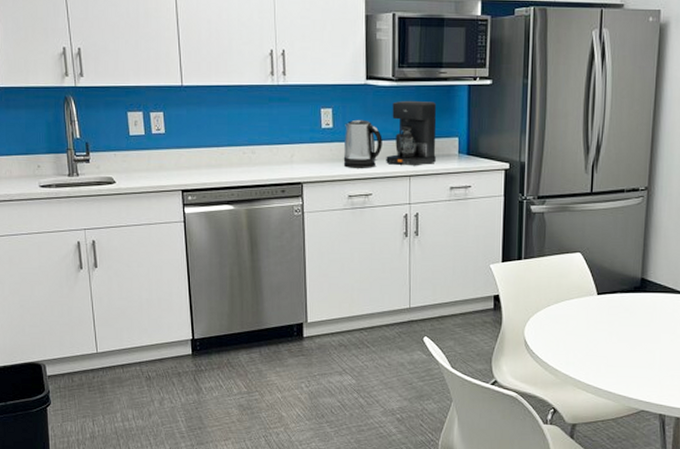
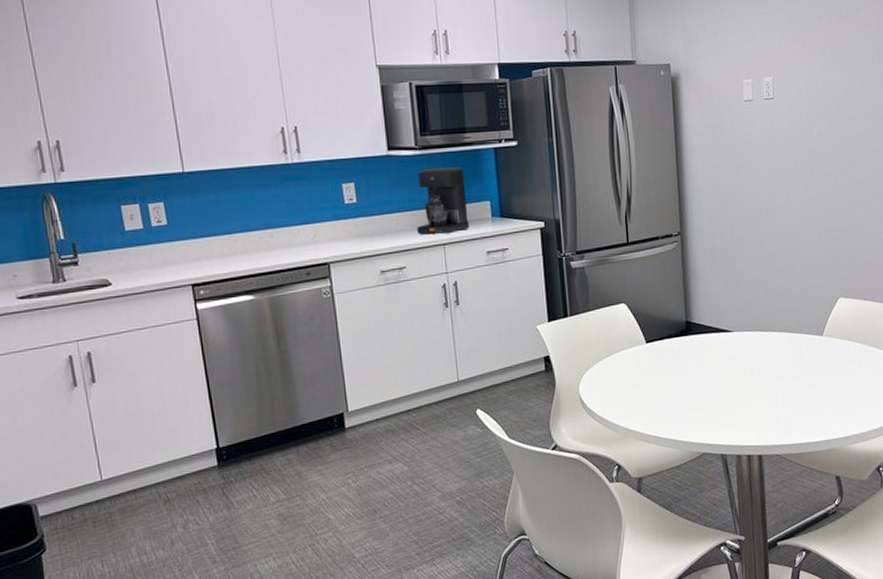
kettle: present [343,119,382,170] -> none [369,191,412,244]

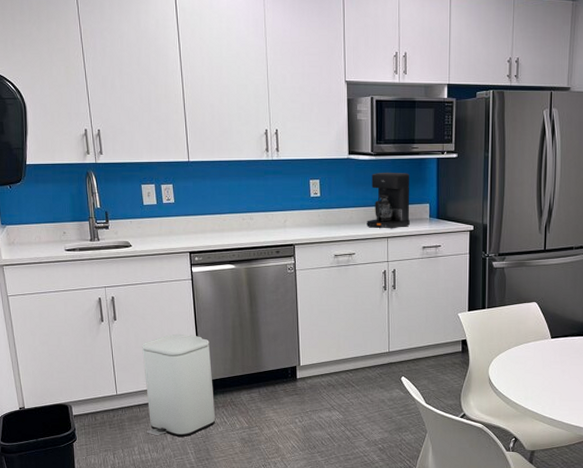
pedal bin: none [134,389,242,529] -> present [142,333,216,438]

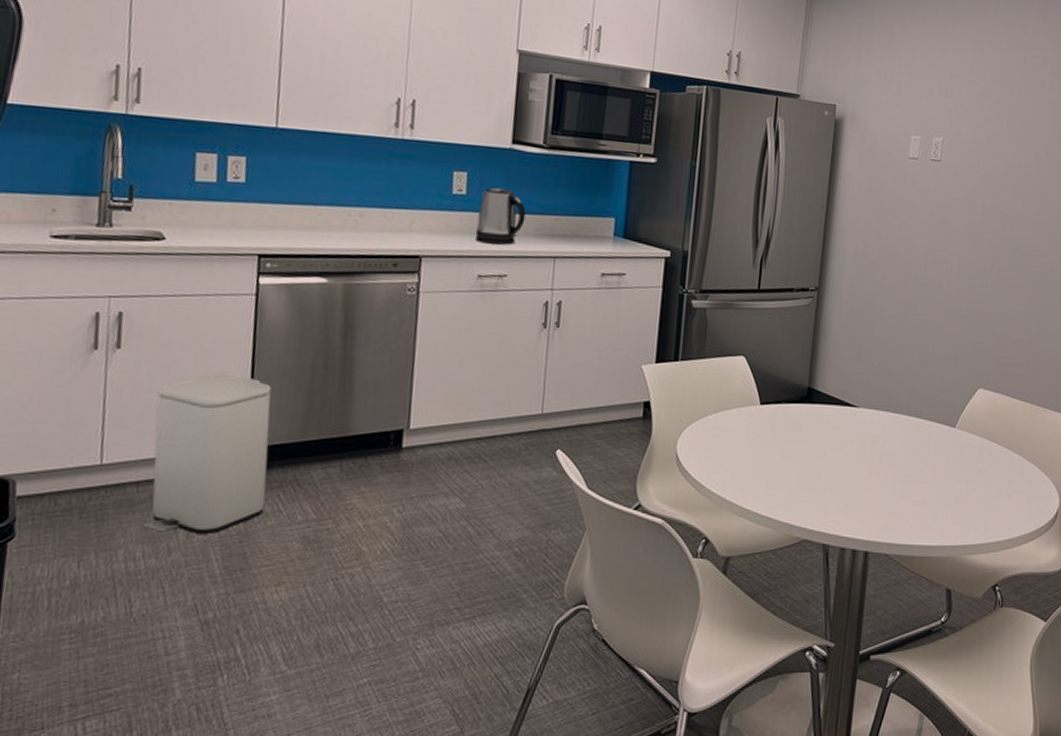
kettle: none [329,189,363,232] -> present [474,187,526,246]
coffee maker: present [367,172,410,229] -> none [527,171,592,247]

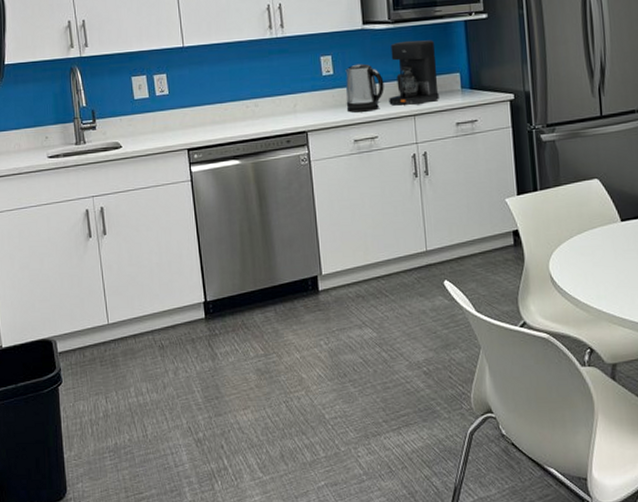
pedal bin: present [143,373,272,535] -> none [136,245,225,373]
coffee maker: none [527,171,592,247] -> present [389,40,439,106]

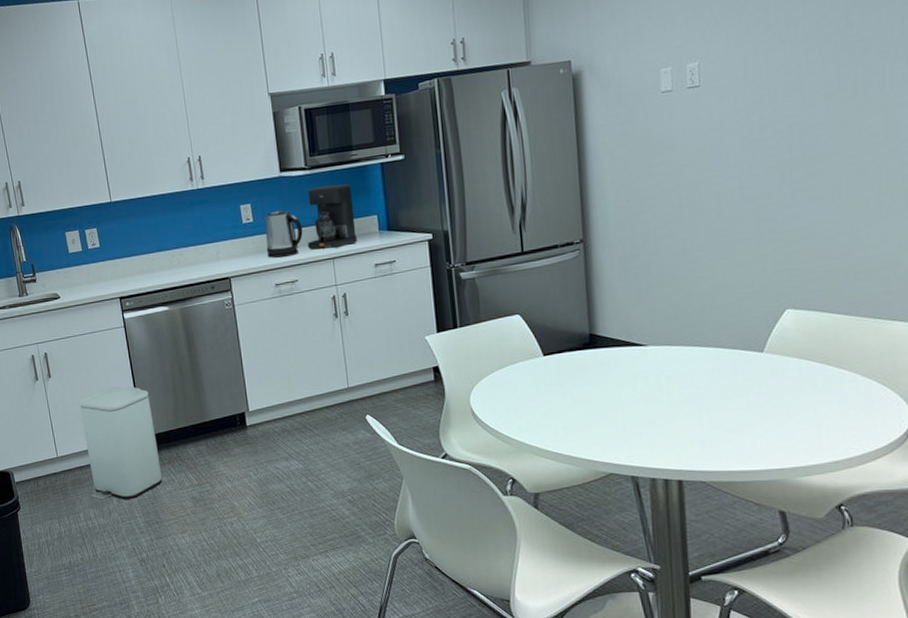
pedal bin: none [136,245,225,373] -> present [79,386,163,500]

